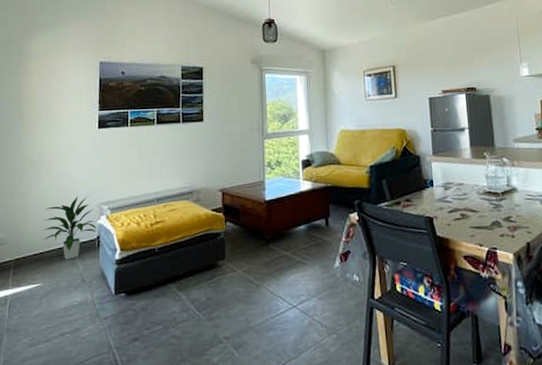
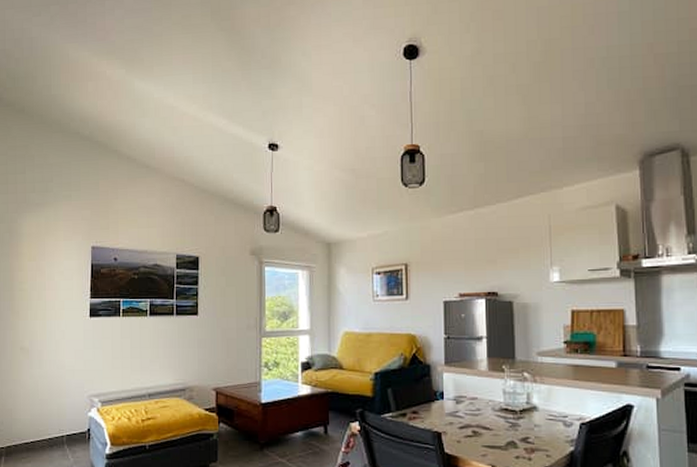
indoor plant: present [41,196,97,260] -> none [32,387,87,451]

